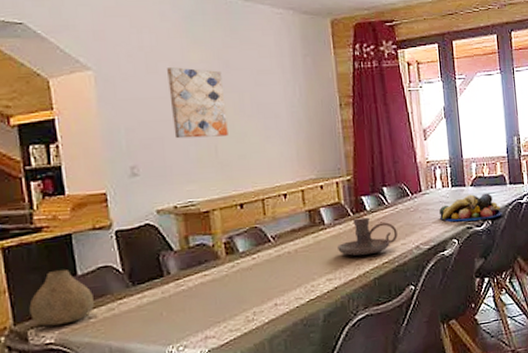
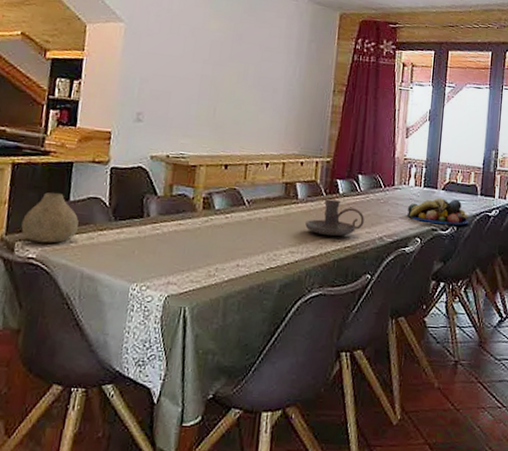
wall art: present [167,67,228,139] -> none [181,31,234,101]

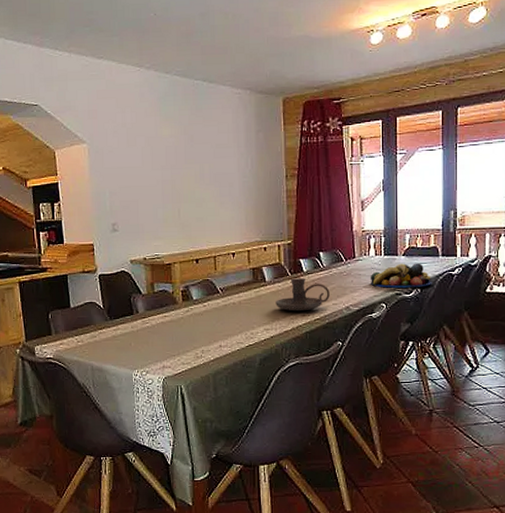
vase: present [21,192,79,243] -> none [36,303,81,345]

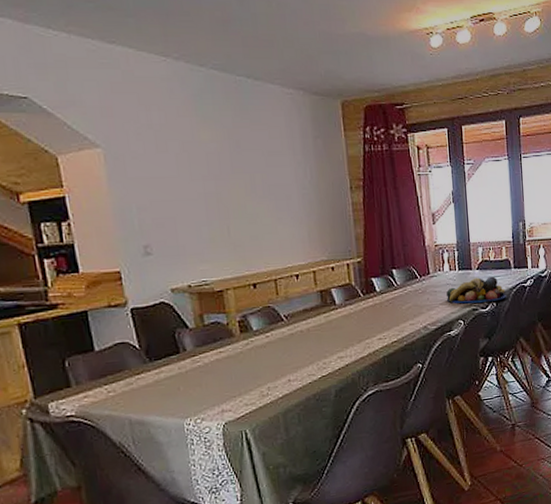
candle holder: present [276,278,330,312] -> none [348,298,406,336]

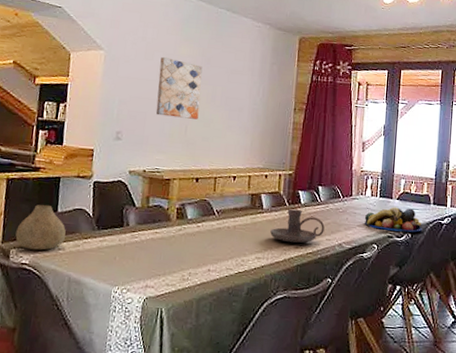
vase: none [48,346,113,400] -> present [15,205,66,251]
wall art: none [177,146,240,219] -> present [155,57,203,120]
candle holder: none [348,298,406,336] -> present [270,209,325,244]

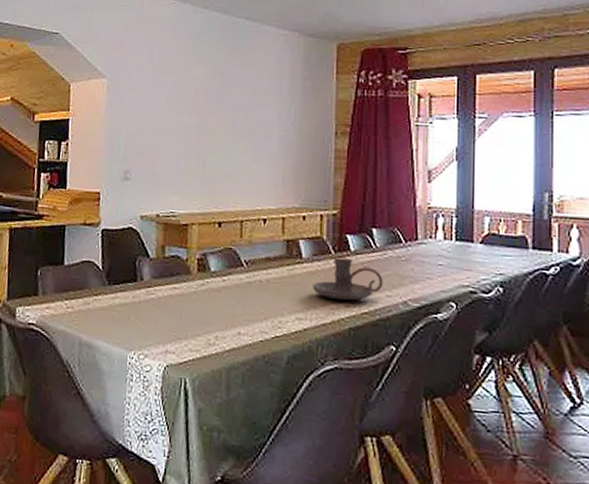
vase: present [15,205,66,251] -> none [21,257,74,309]
wall art: present [155,57,203,120] -> none [167,81,220,152]
fruit bowl: present [365,207,423,233] -> none [437,253,519,287]

